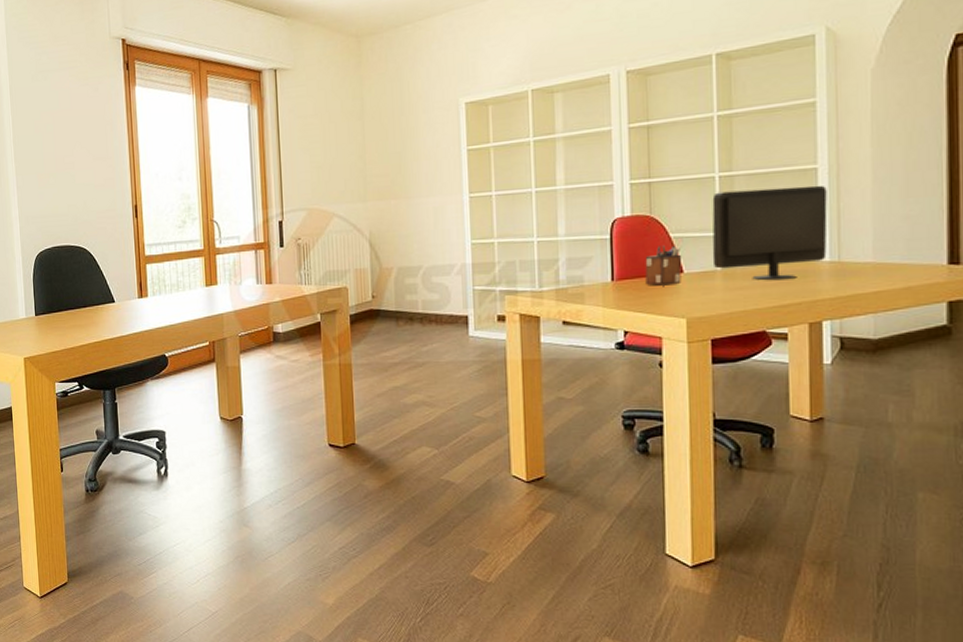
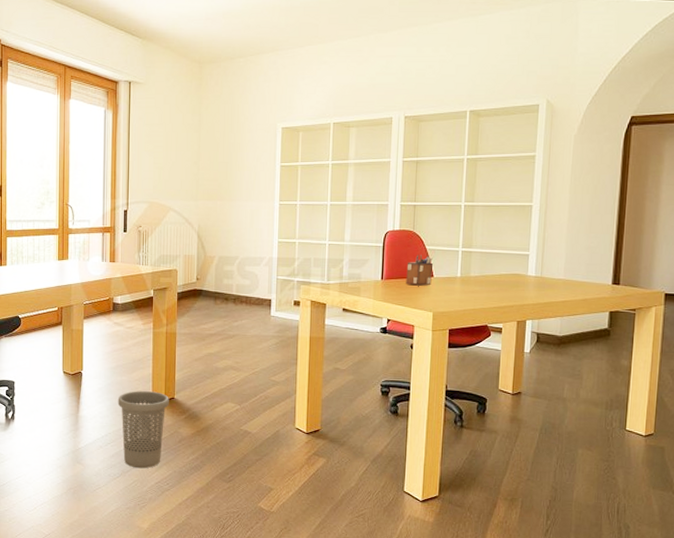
trash bin: none [286,437,349,531] -> present [117,391,169,469]
computer monitor: present [712,185,828,281] -> none [454,217,537,288]

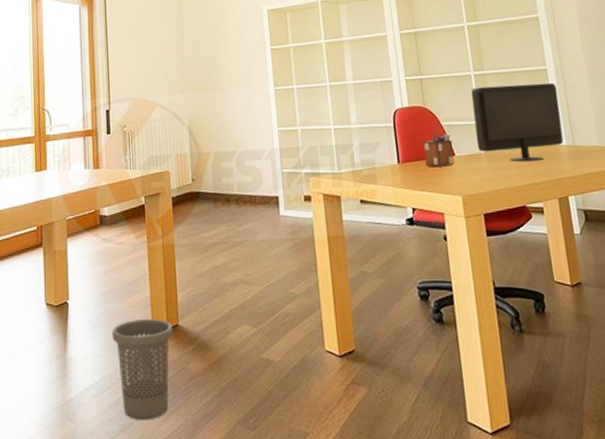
computer monitor: none [454,217,537,288] -> present [471,82,564,162]

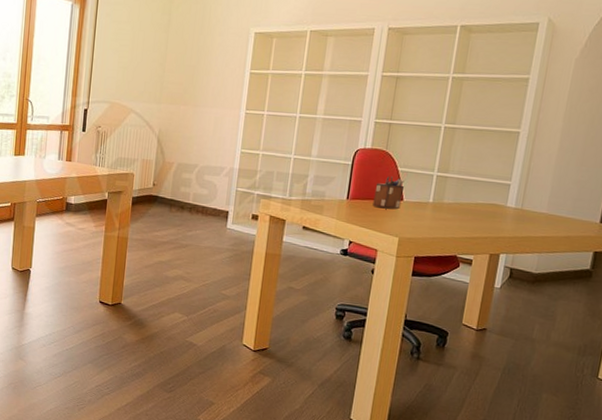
trash bin: present [111,319,173,421] -> none [64,293,116,371]
computer monitor: present [471,82,564,162] -> none [426,139,524,218]

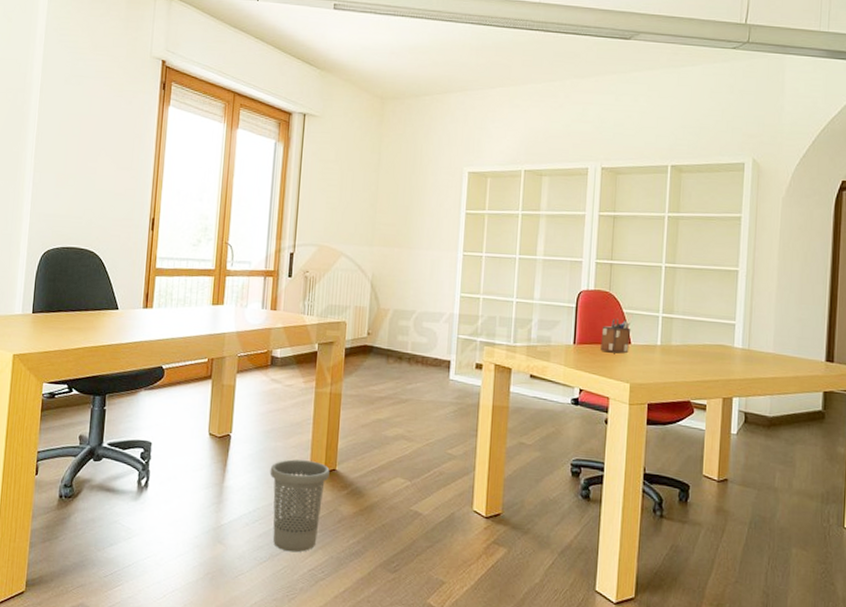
trash bin: none [64,293,116,371] -> present [269,459,330,553]

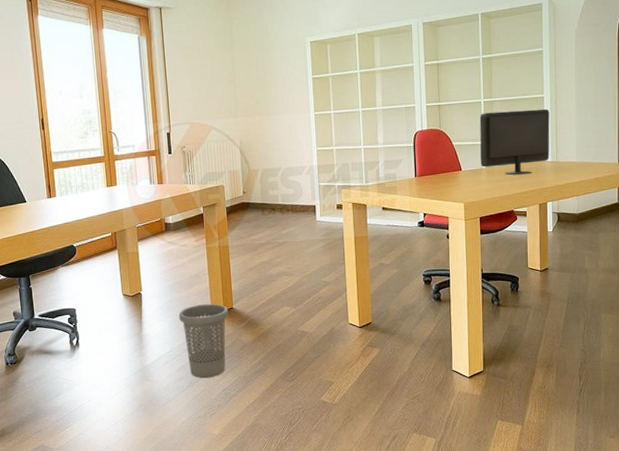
desk organizer: present [600,318,631,354] -> none [437,150,461,180]
computer monitor: none [654,279,744,360] -> present [479,108,550,175]

